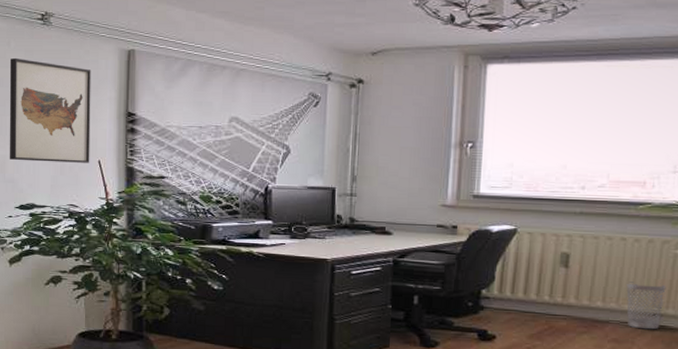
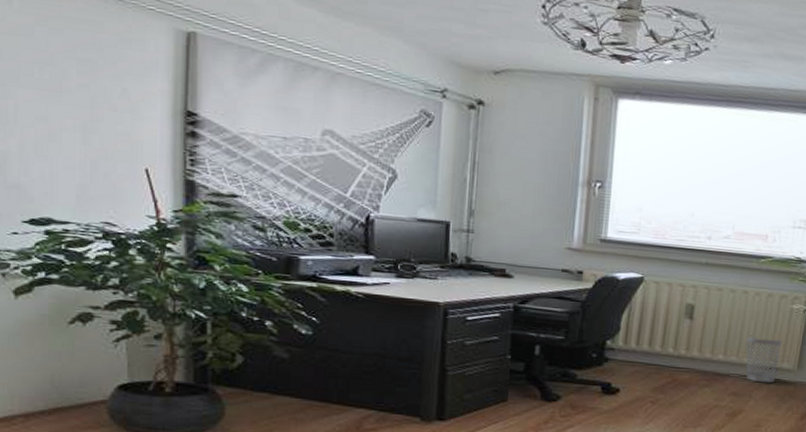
wall art: present [9,57,91,163] -> none [11,22,135,171]

